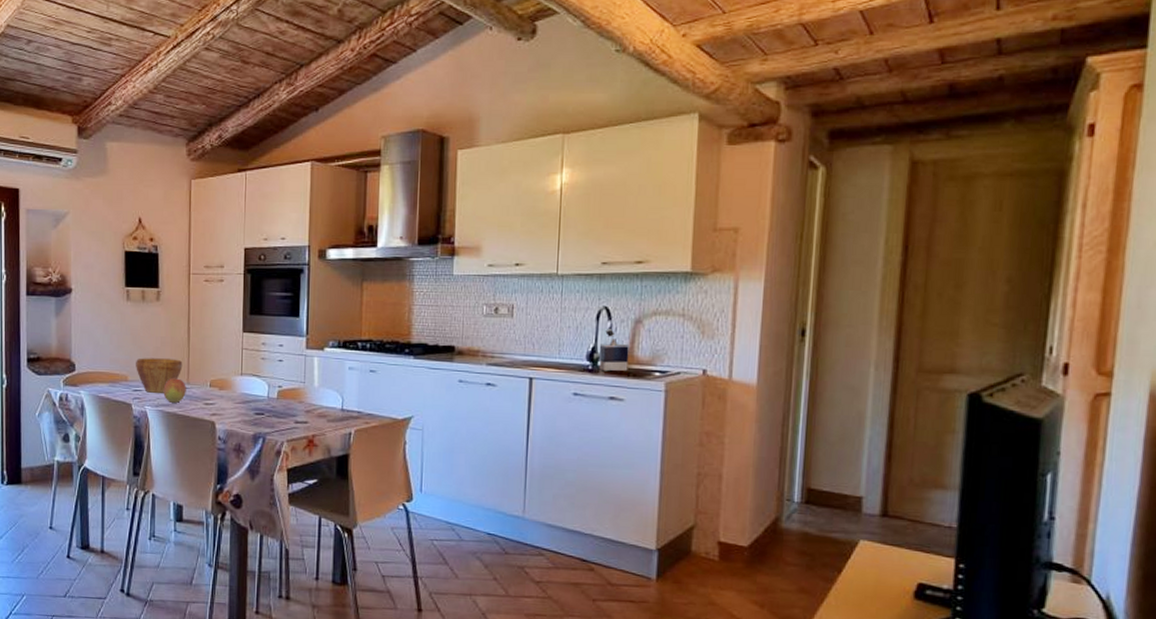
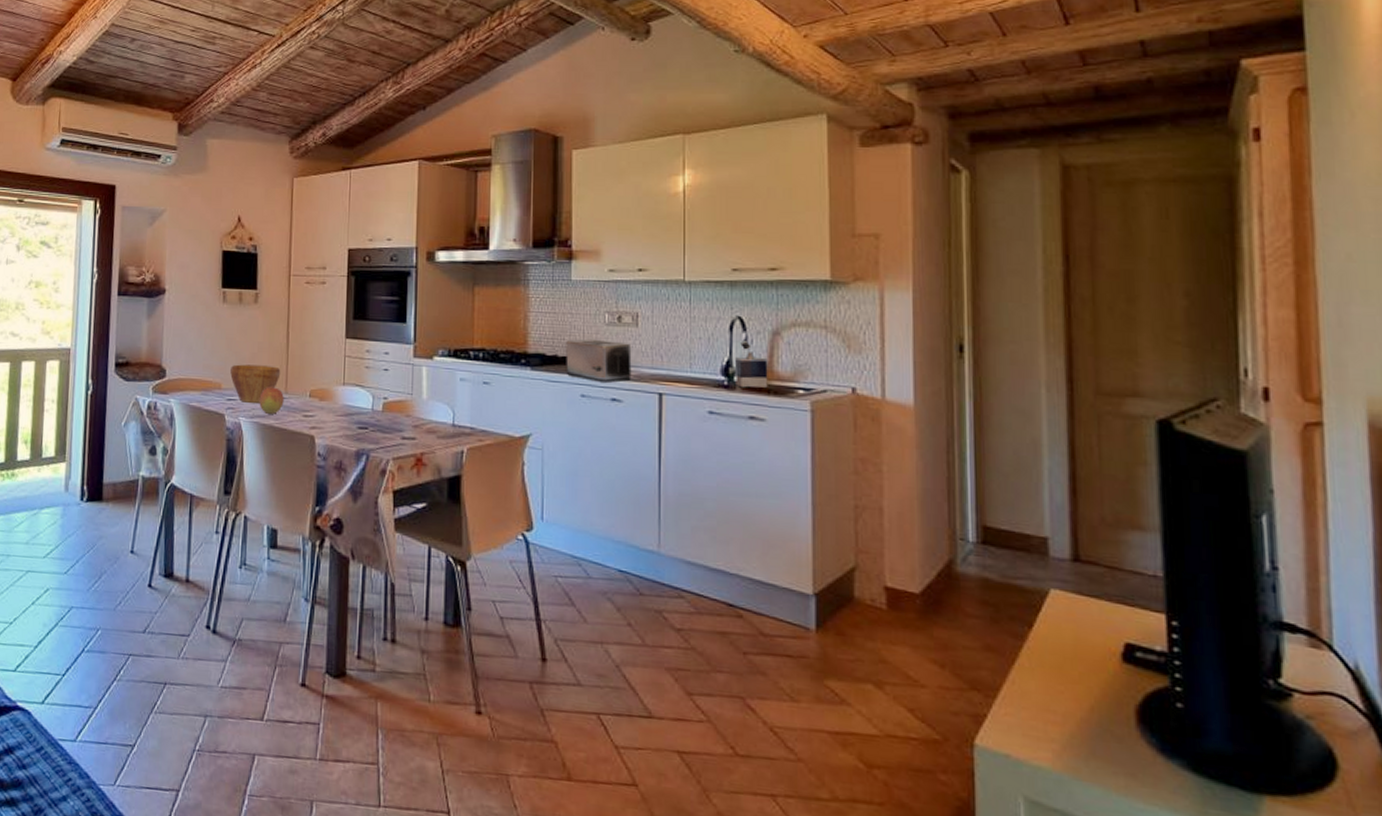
toaster: none [446,329,507,370] -> present [566,338,632,384]

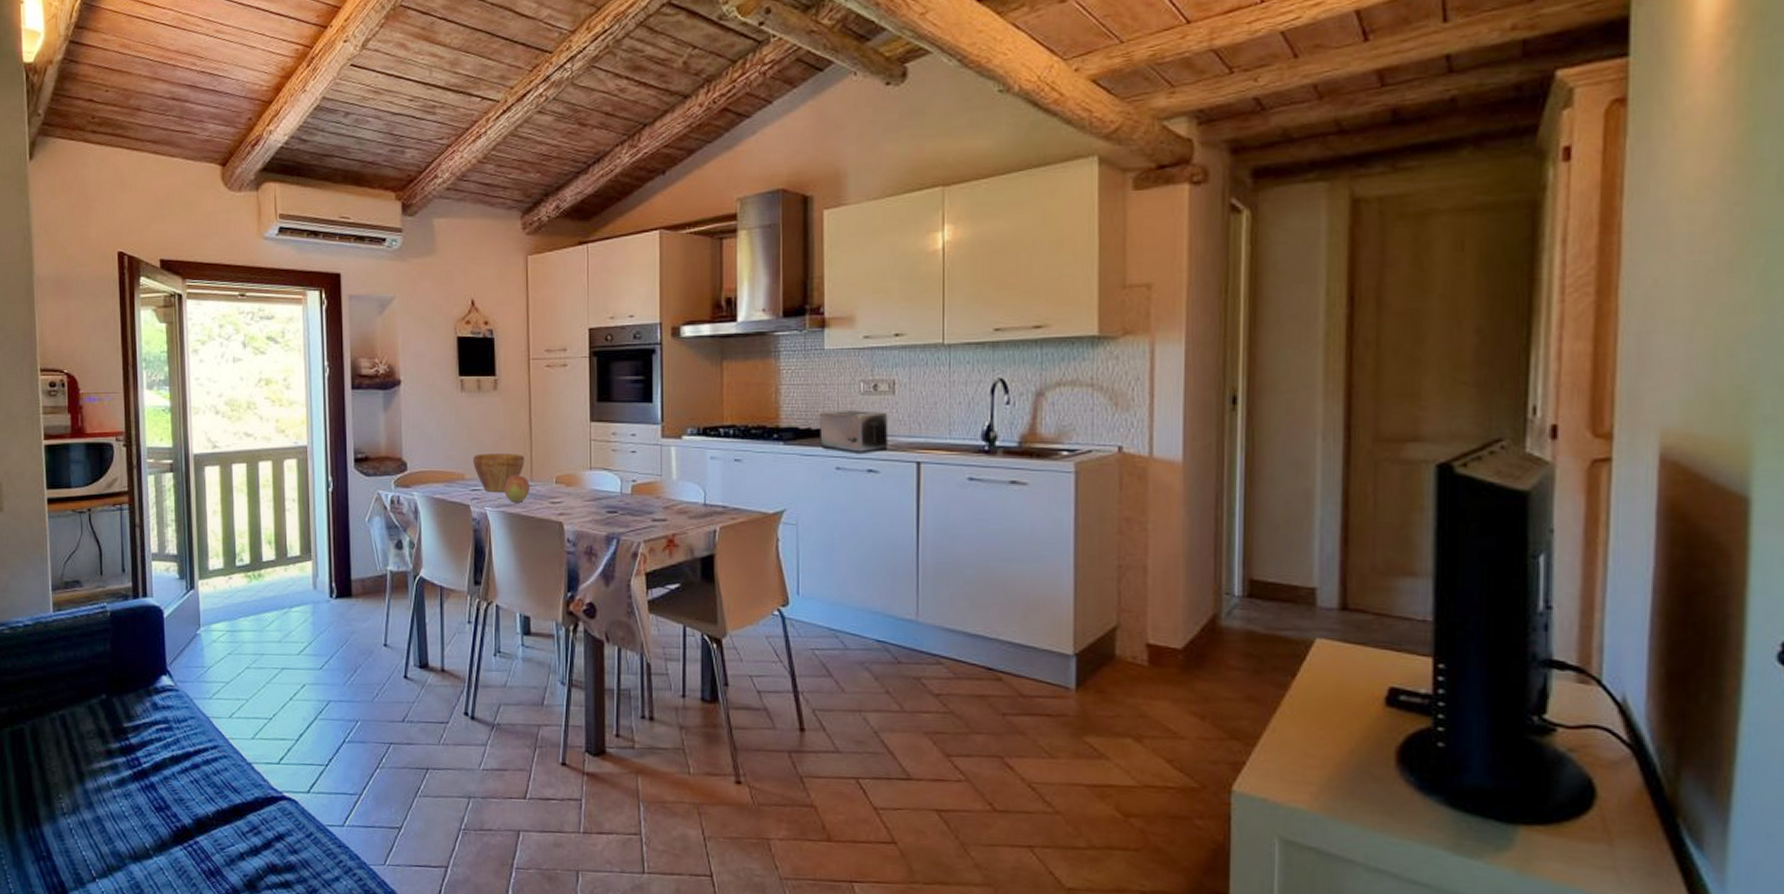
perfume bottle: present [736,339,768,388] -> none [997,402,1031,452]

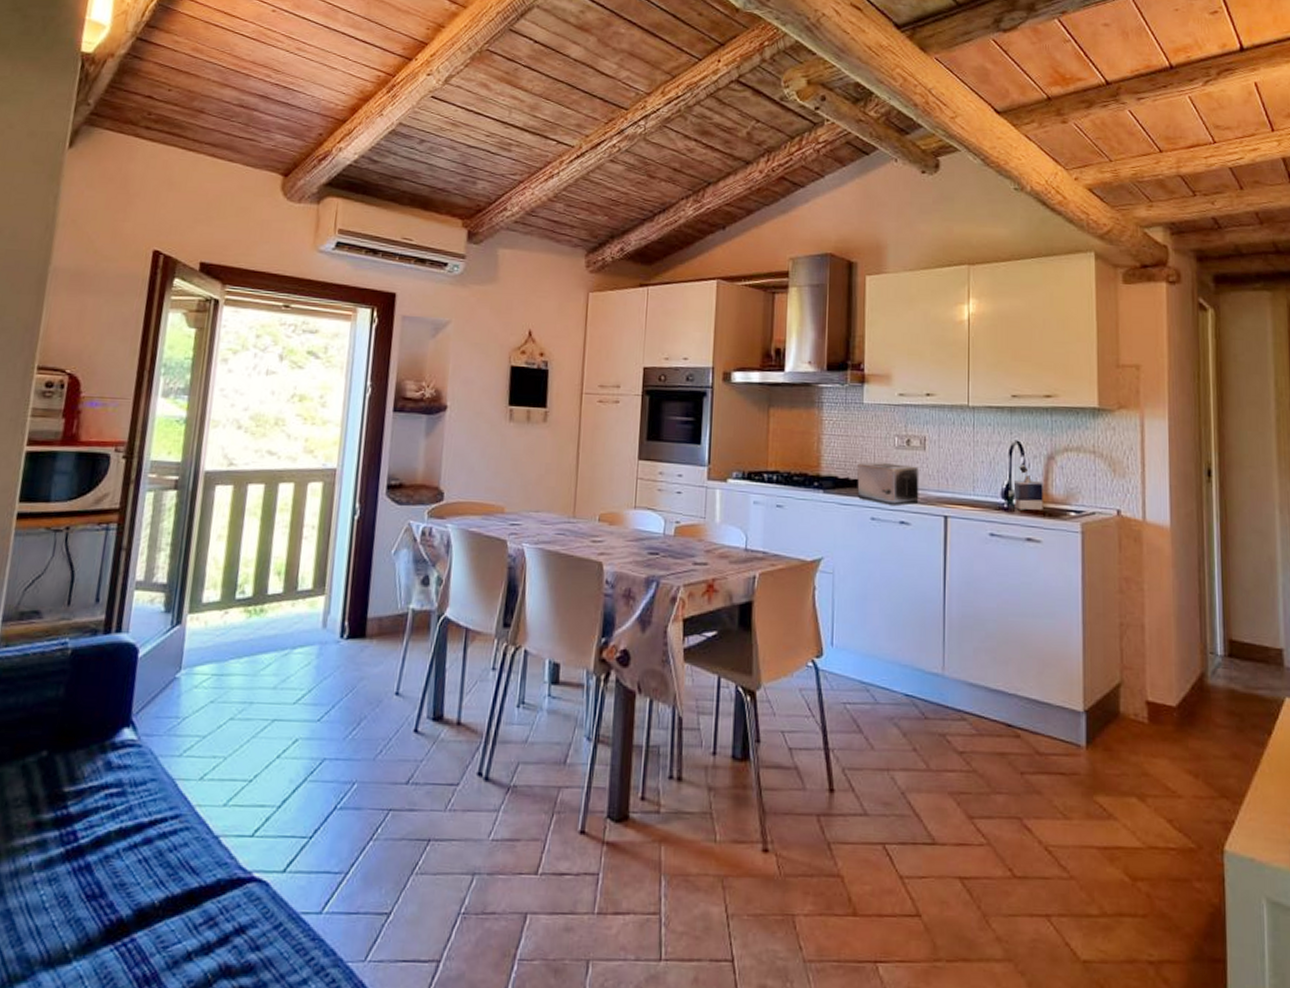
bowl: present [473,453,525,492] -> none [514,486,569,528]
fruit: present [504,475,530,502] -> none [544,511,572,540]
perfume bottle: none [997,402,1031,452] -> present [1015,463,1043,511]

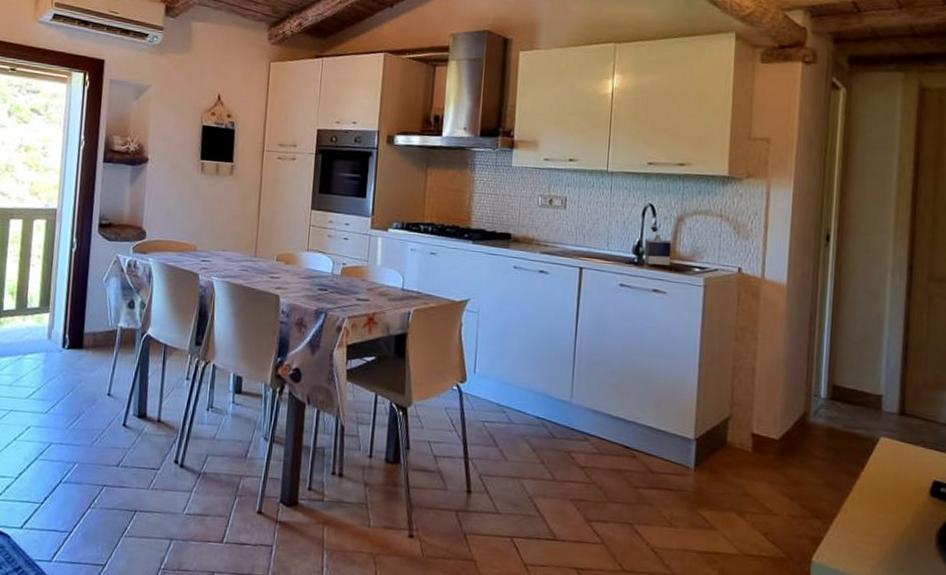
toaster: present [857,461,920,507] -> none [502,218,560,258]

